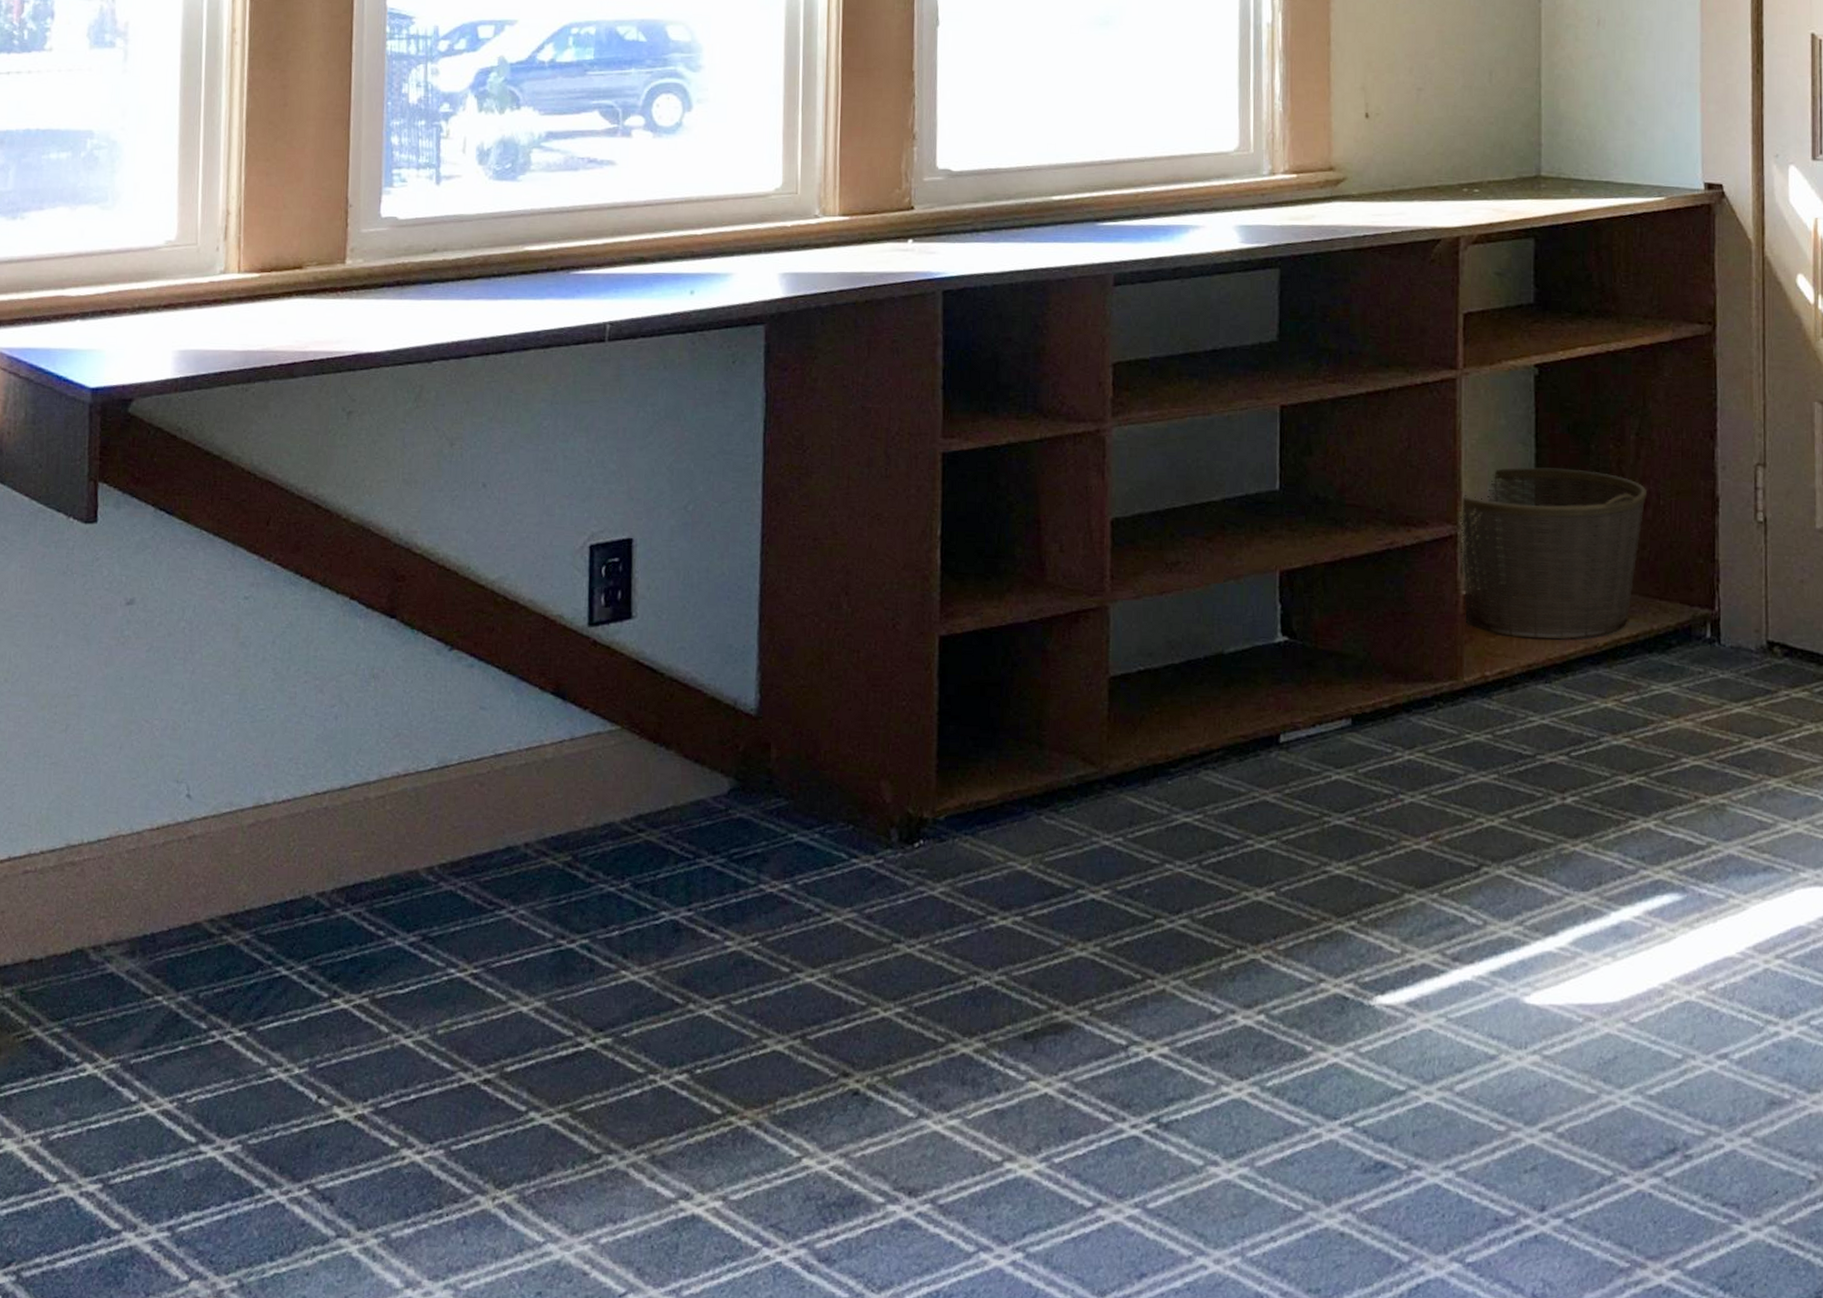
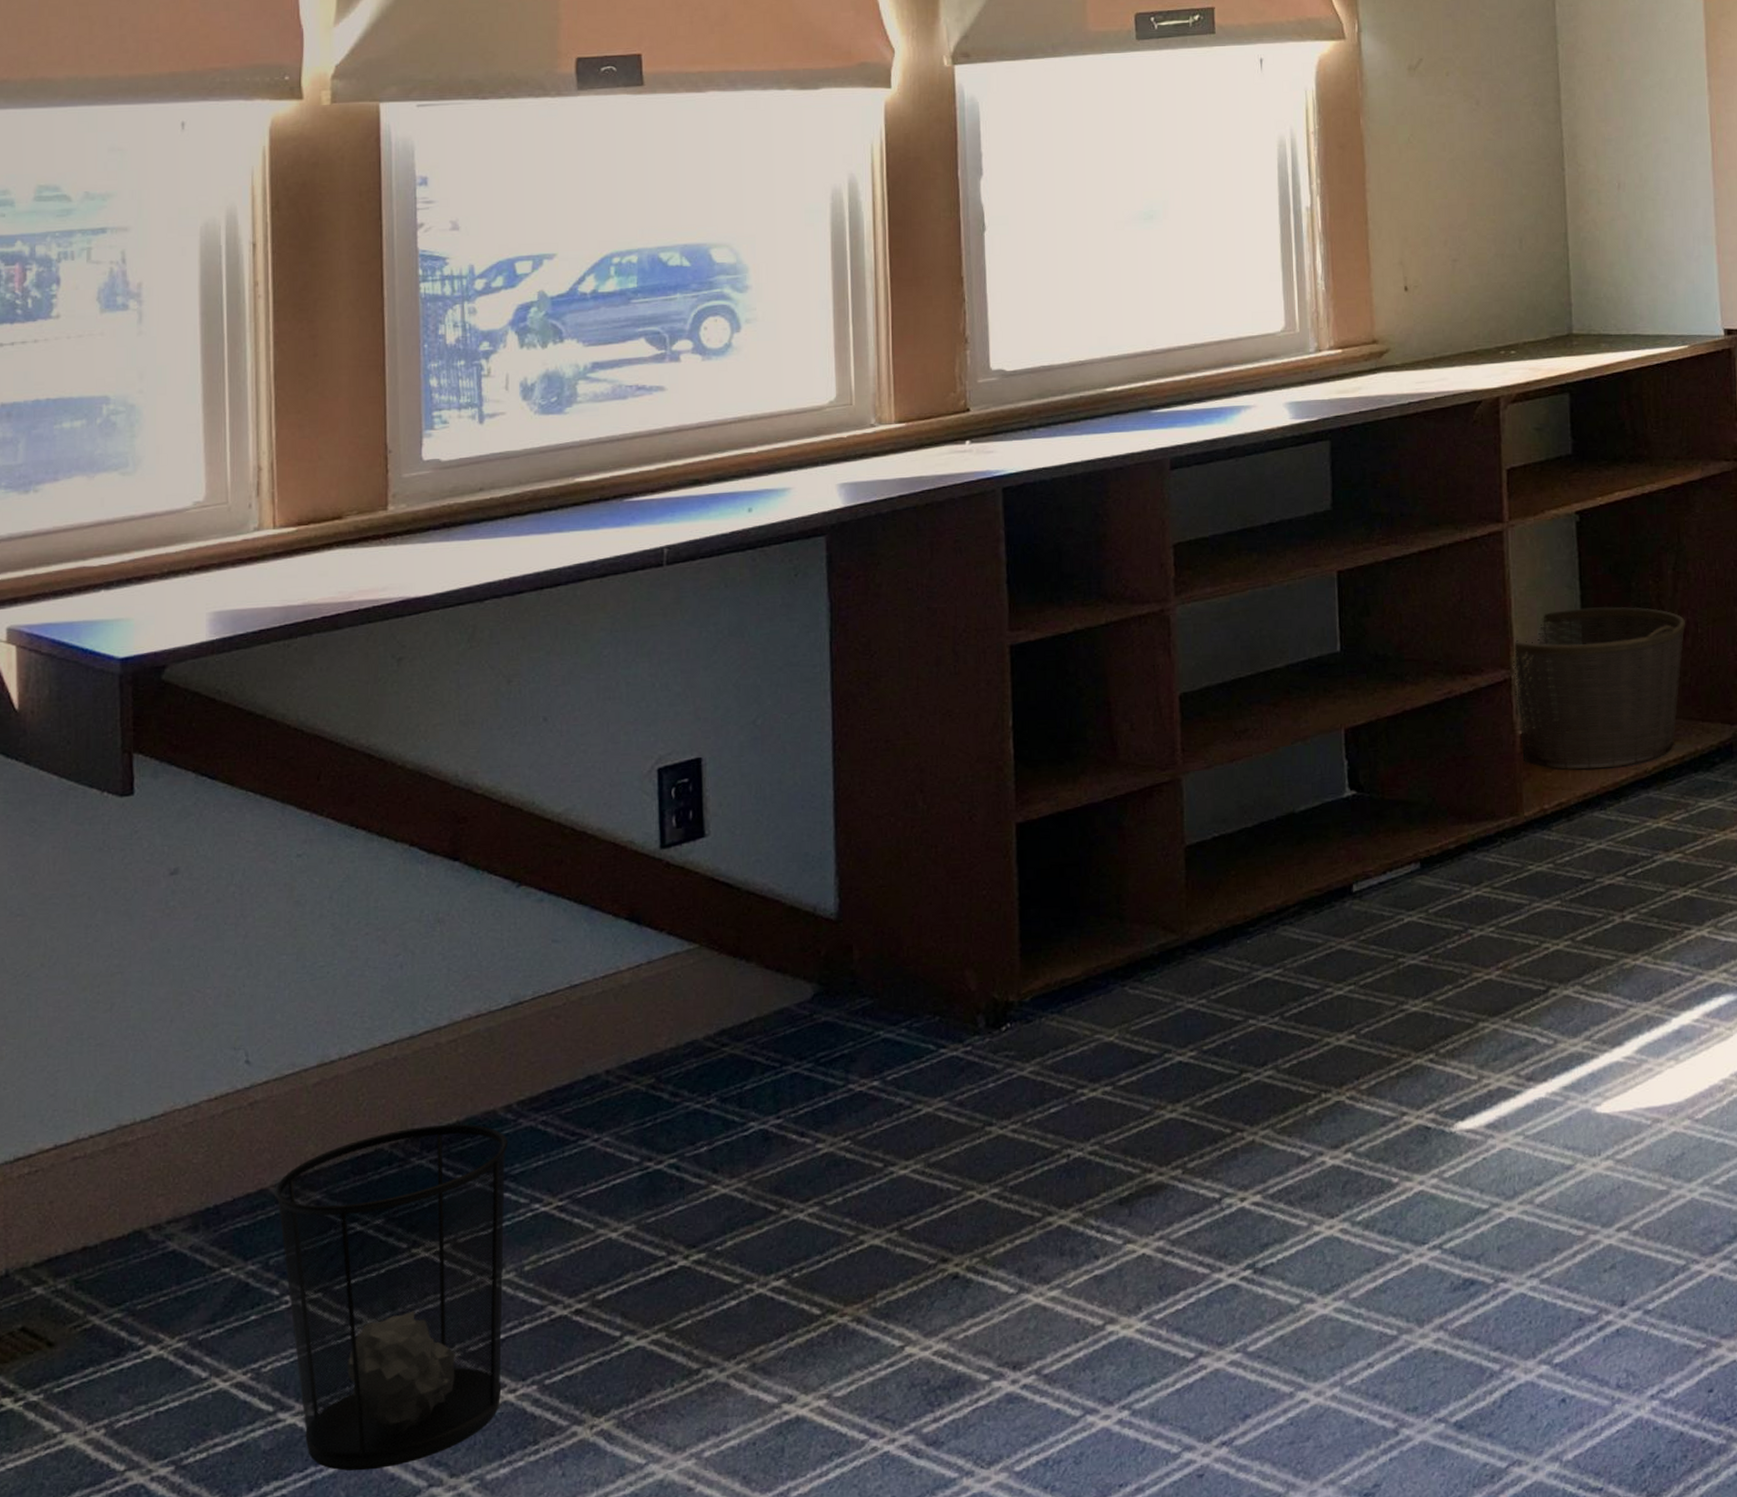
waste bin: none [206,879,429,1213] -> present [273,1124,509,1471]

